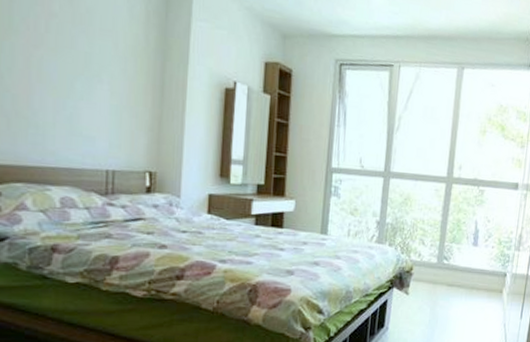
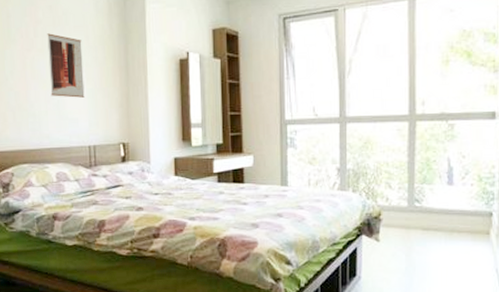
wall art: none [61,31,109,114] -> present [47,33,85,98]

